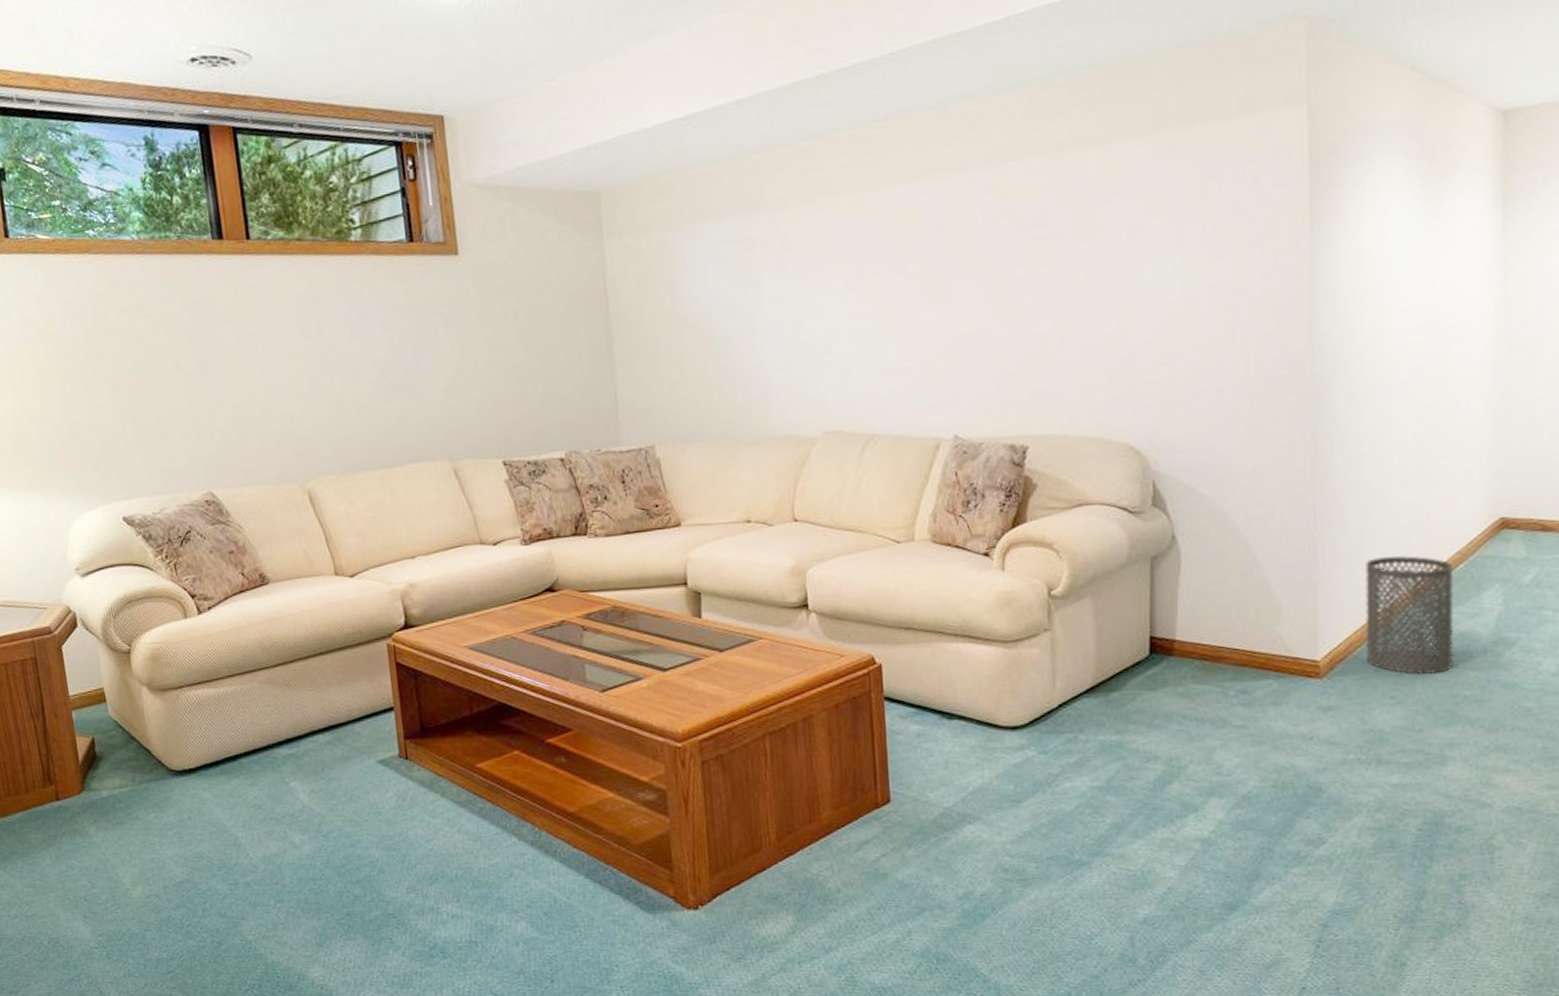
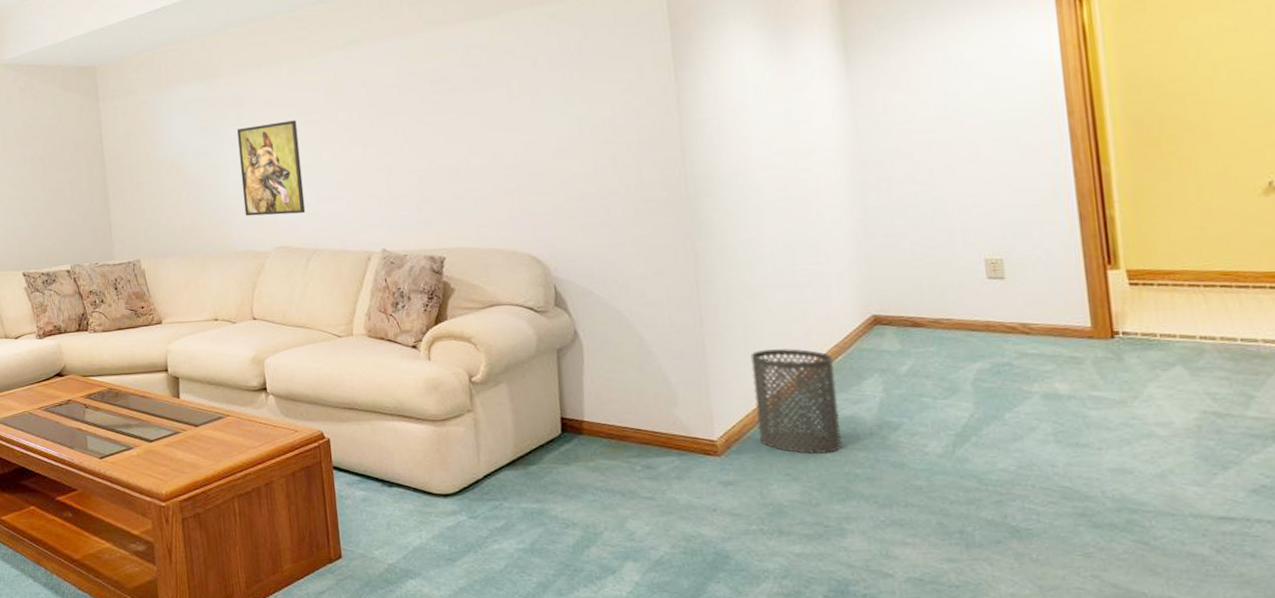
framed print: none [781,270,863,393] -> present [237,120,306,217]

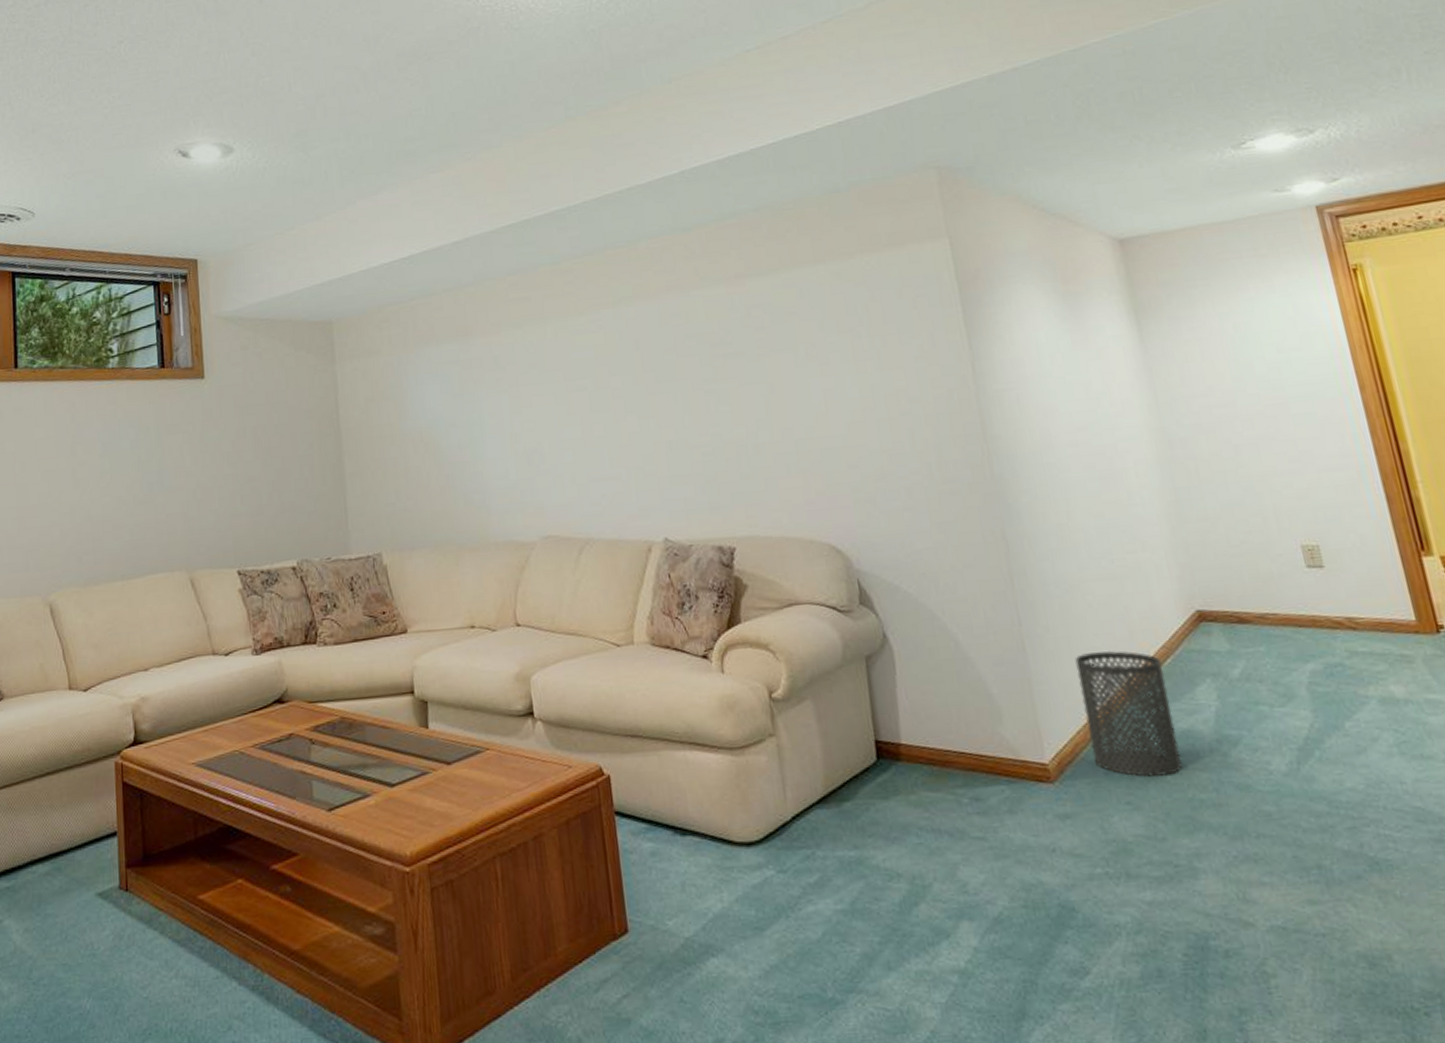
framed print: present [237,120,306,217] -> none [496,386,576,500]

